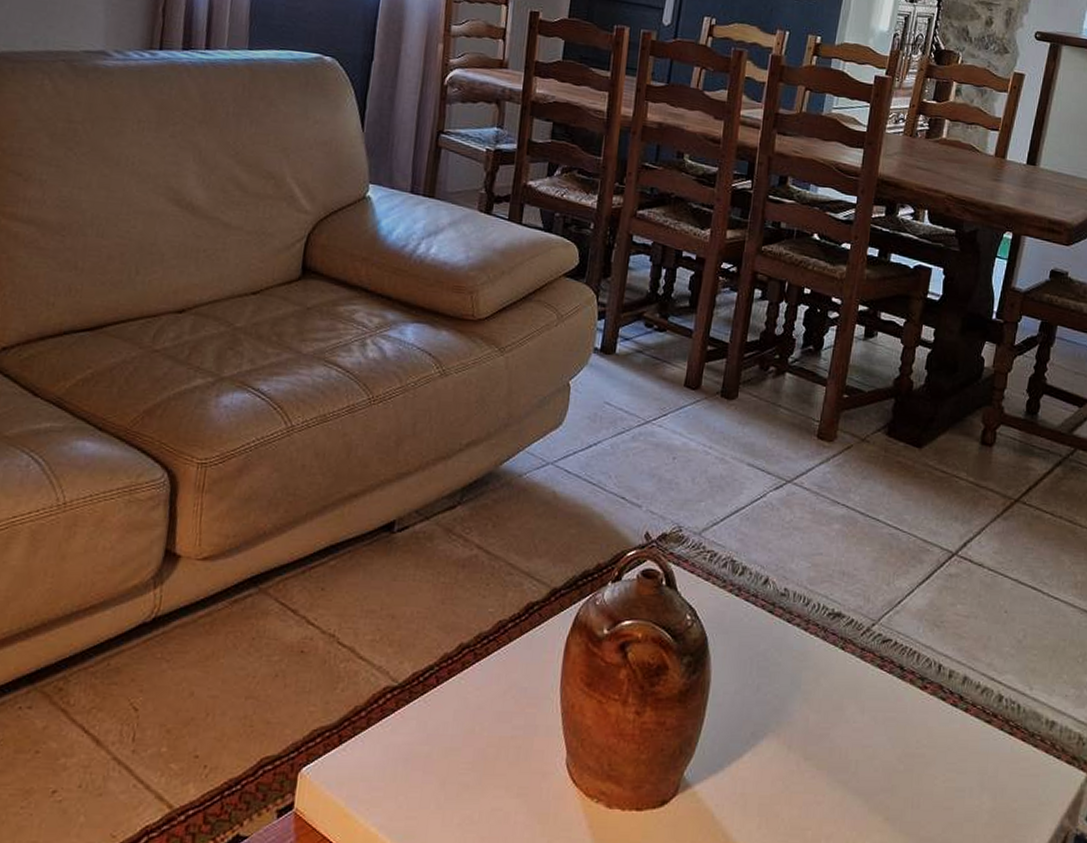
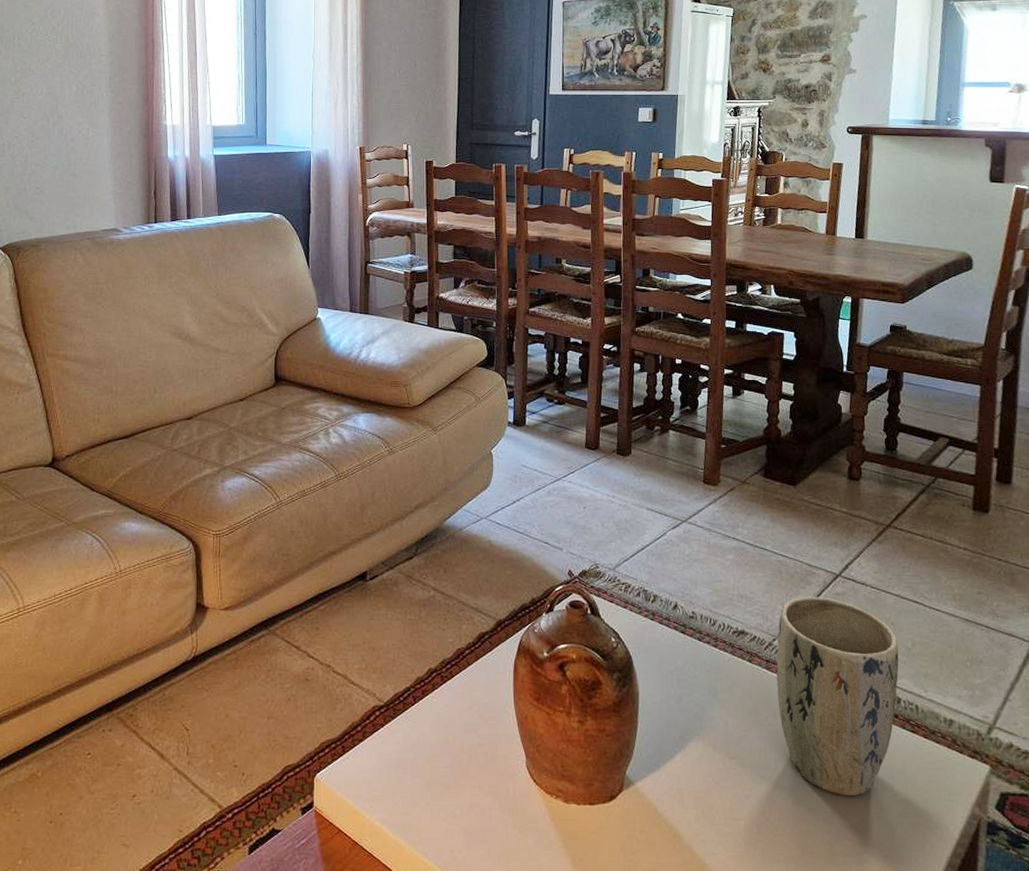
plant pot: none [868,576,1009,804] -> present [776,597,899,795]

